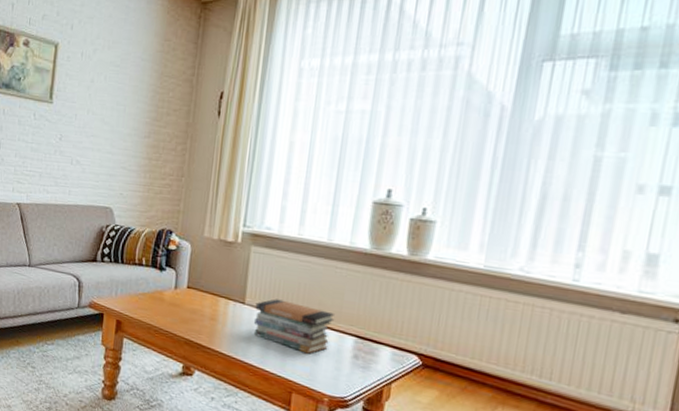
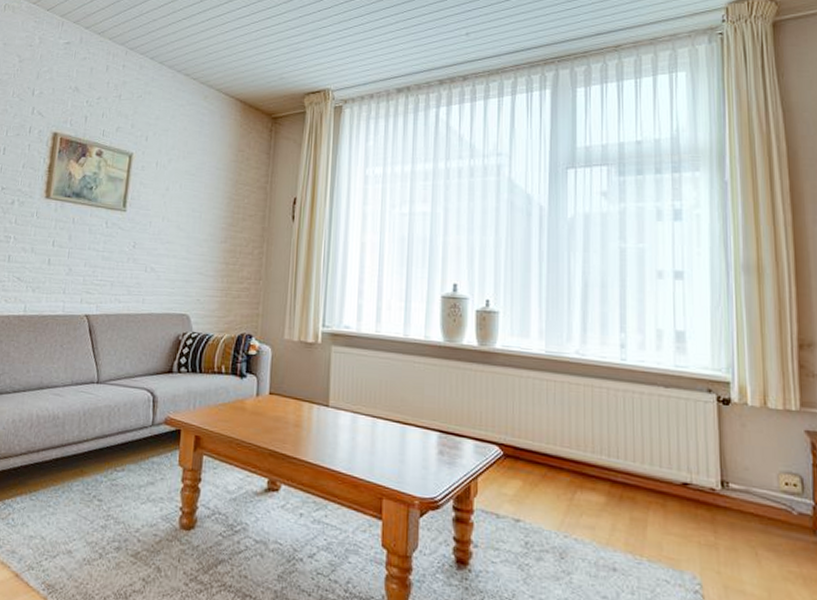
book stack: present [253,299,335,354] -> none [338,399,418,454]

